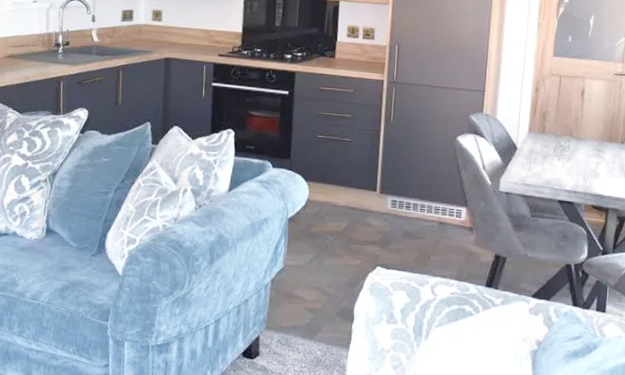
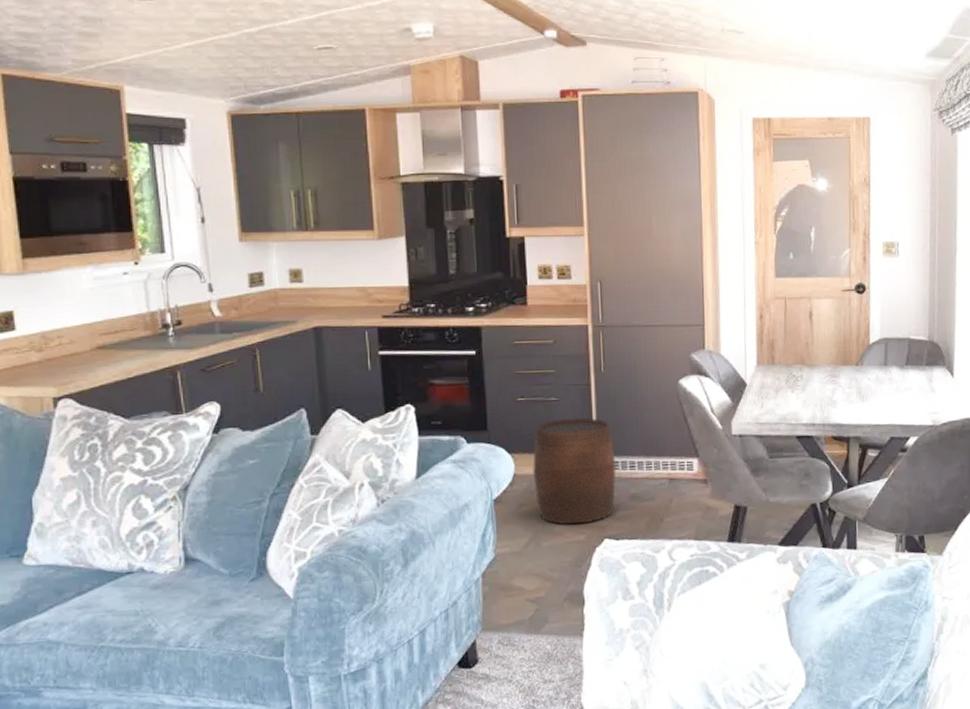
stool: none [323,157,395,251] -> present [533,418,616,525]

